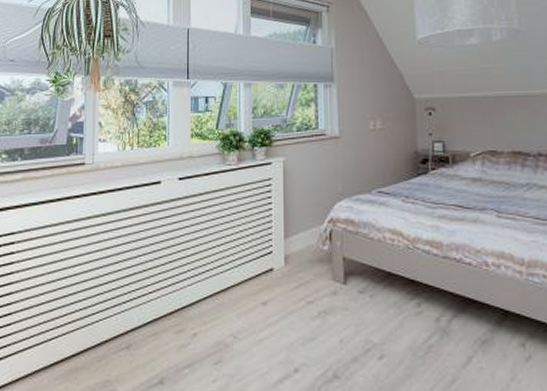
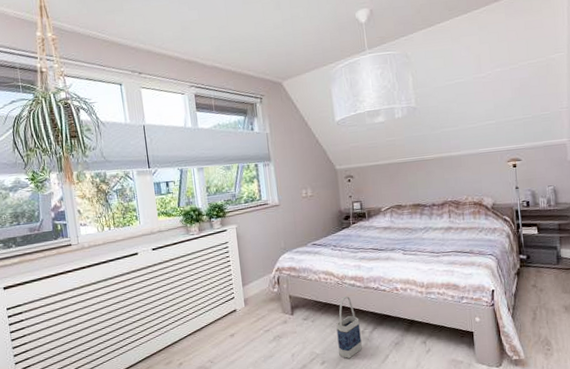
bag: none [402,267,436,355] -> present [336,296,362,359]

